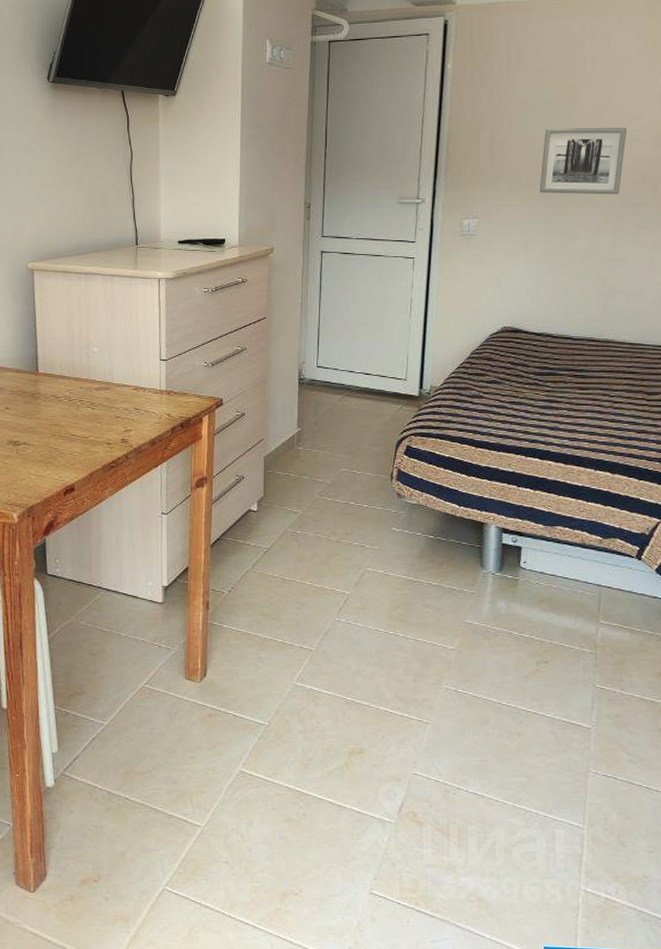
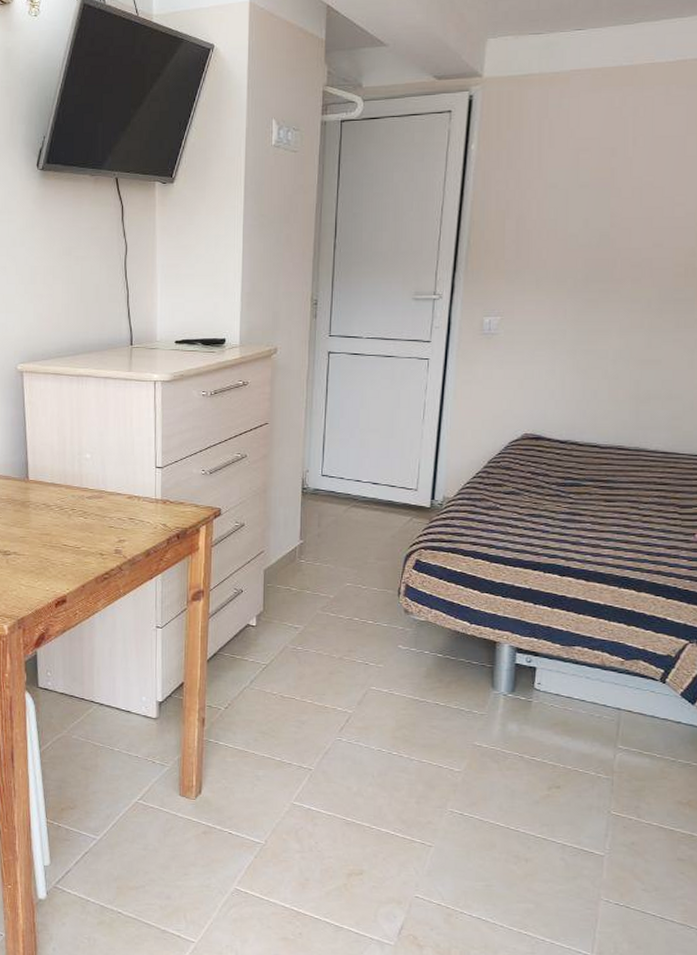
wall art: present [539,128,627,195] -> none [568,214,670,289]

